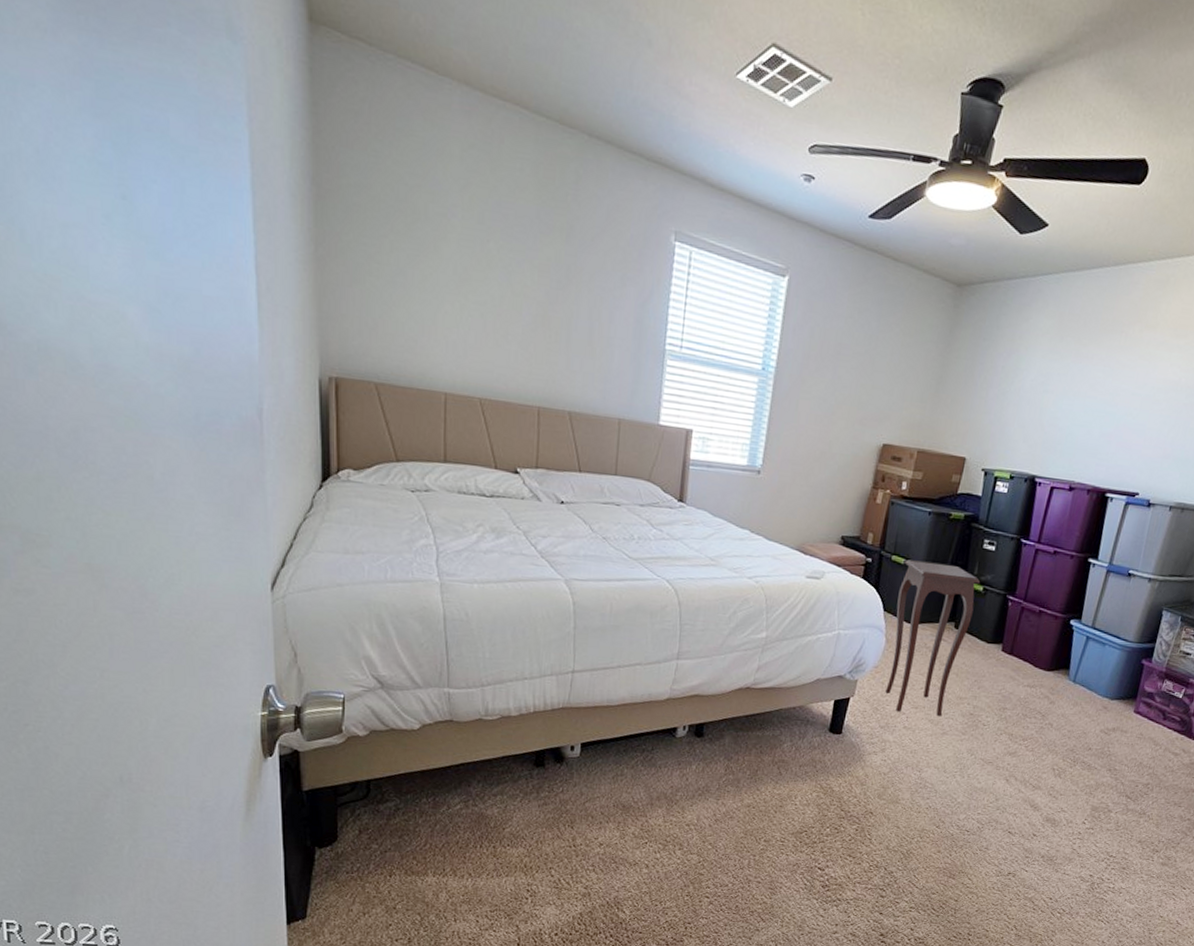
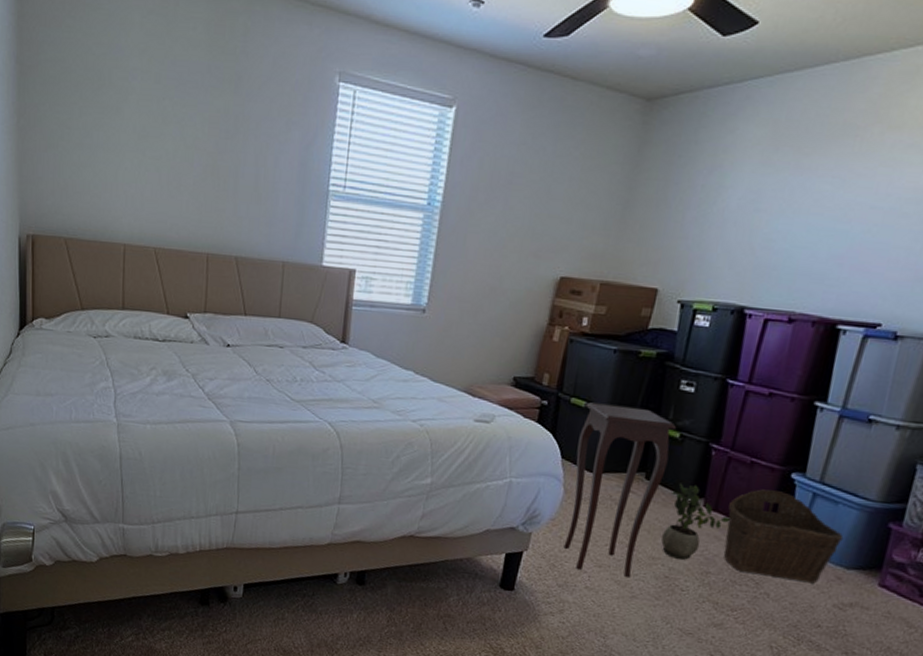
potted plant: none [967,630,1023,698] -> present [661,483,730,560]
wicker basket: none [1017,634,1109,714] -> present [723,489,844,584]

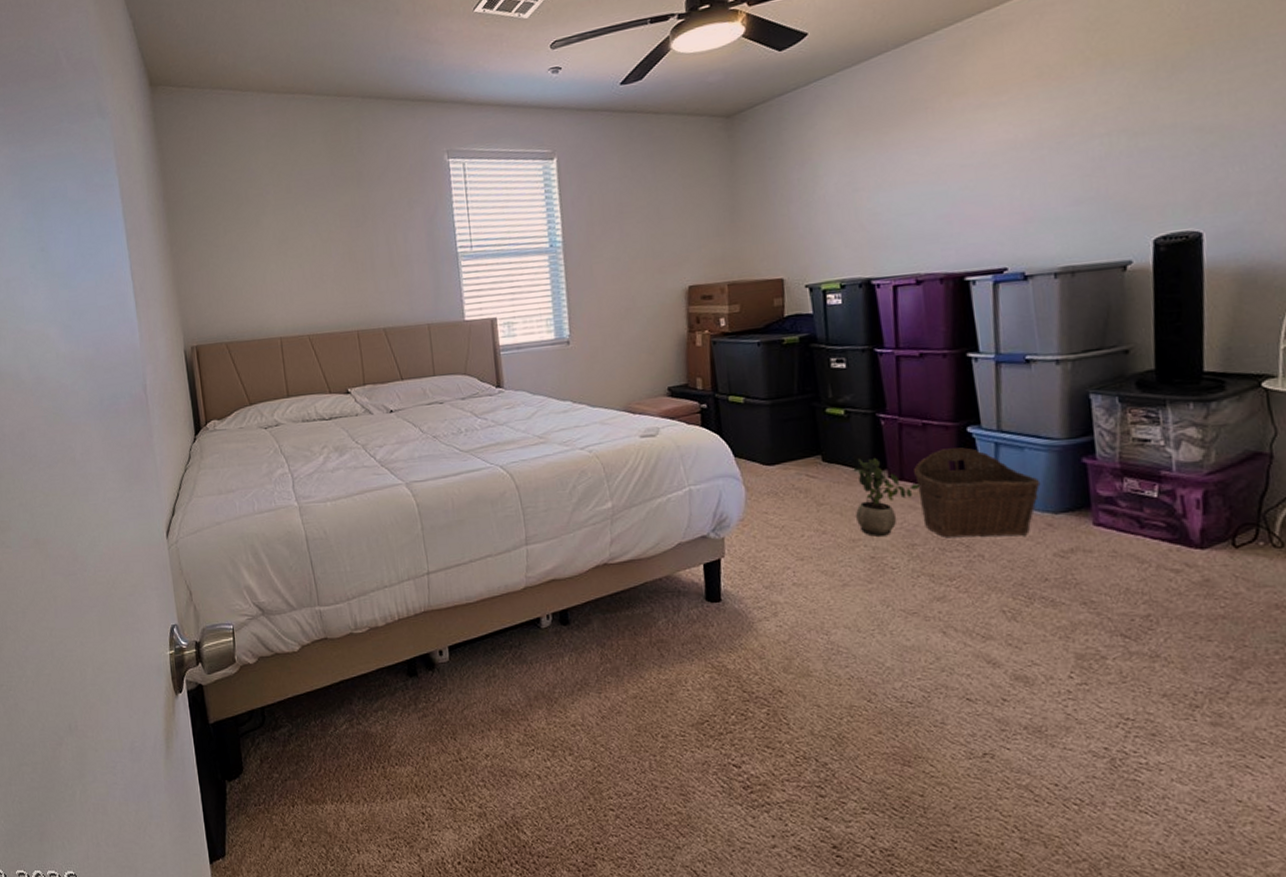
side table: present [563,402,677,577] -> none [744,393,841,566]

